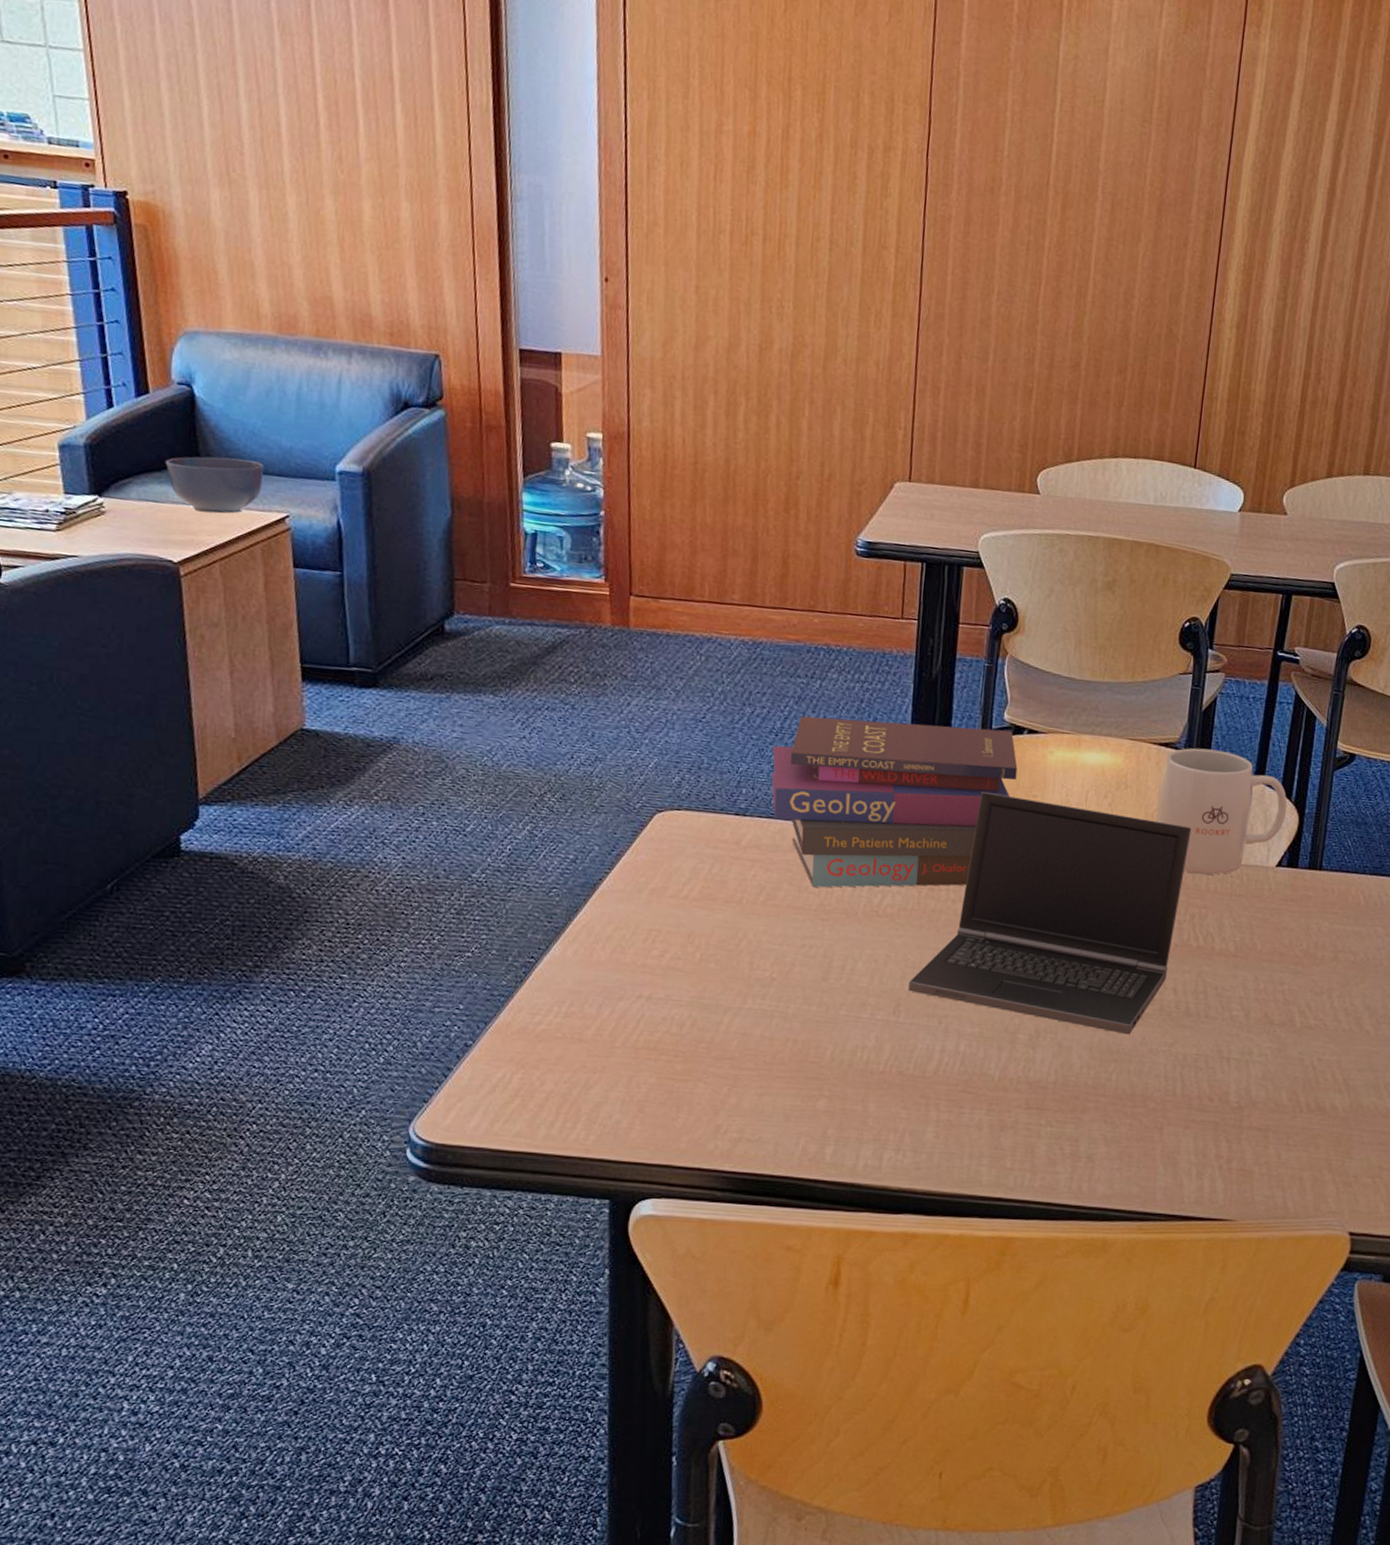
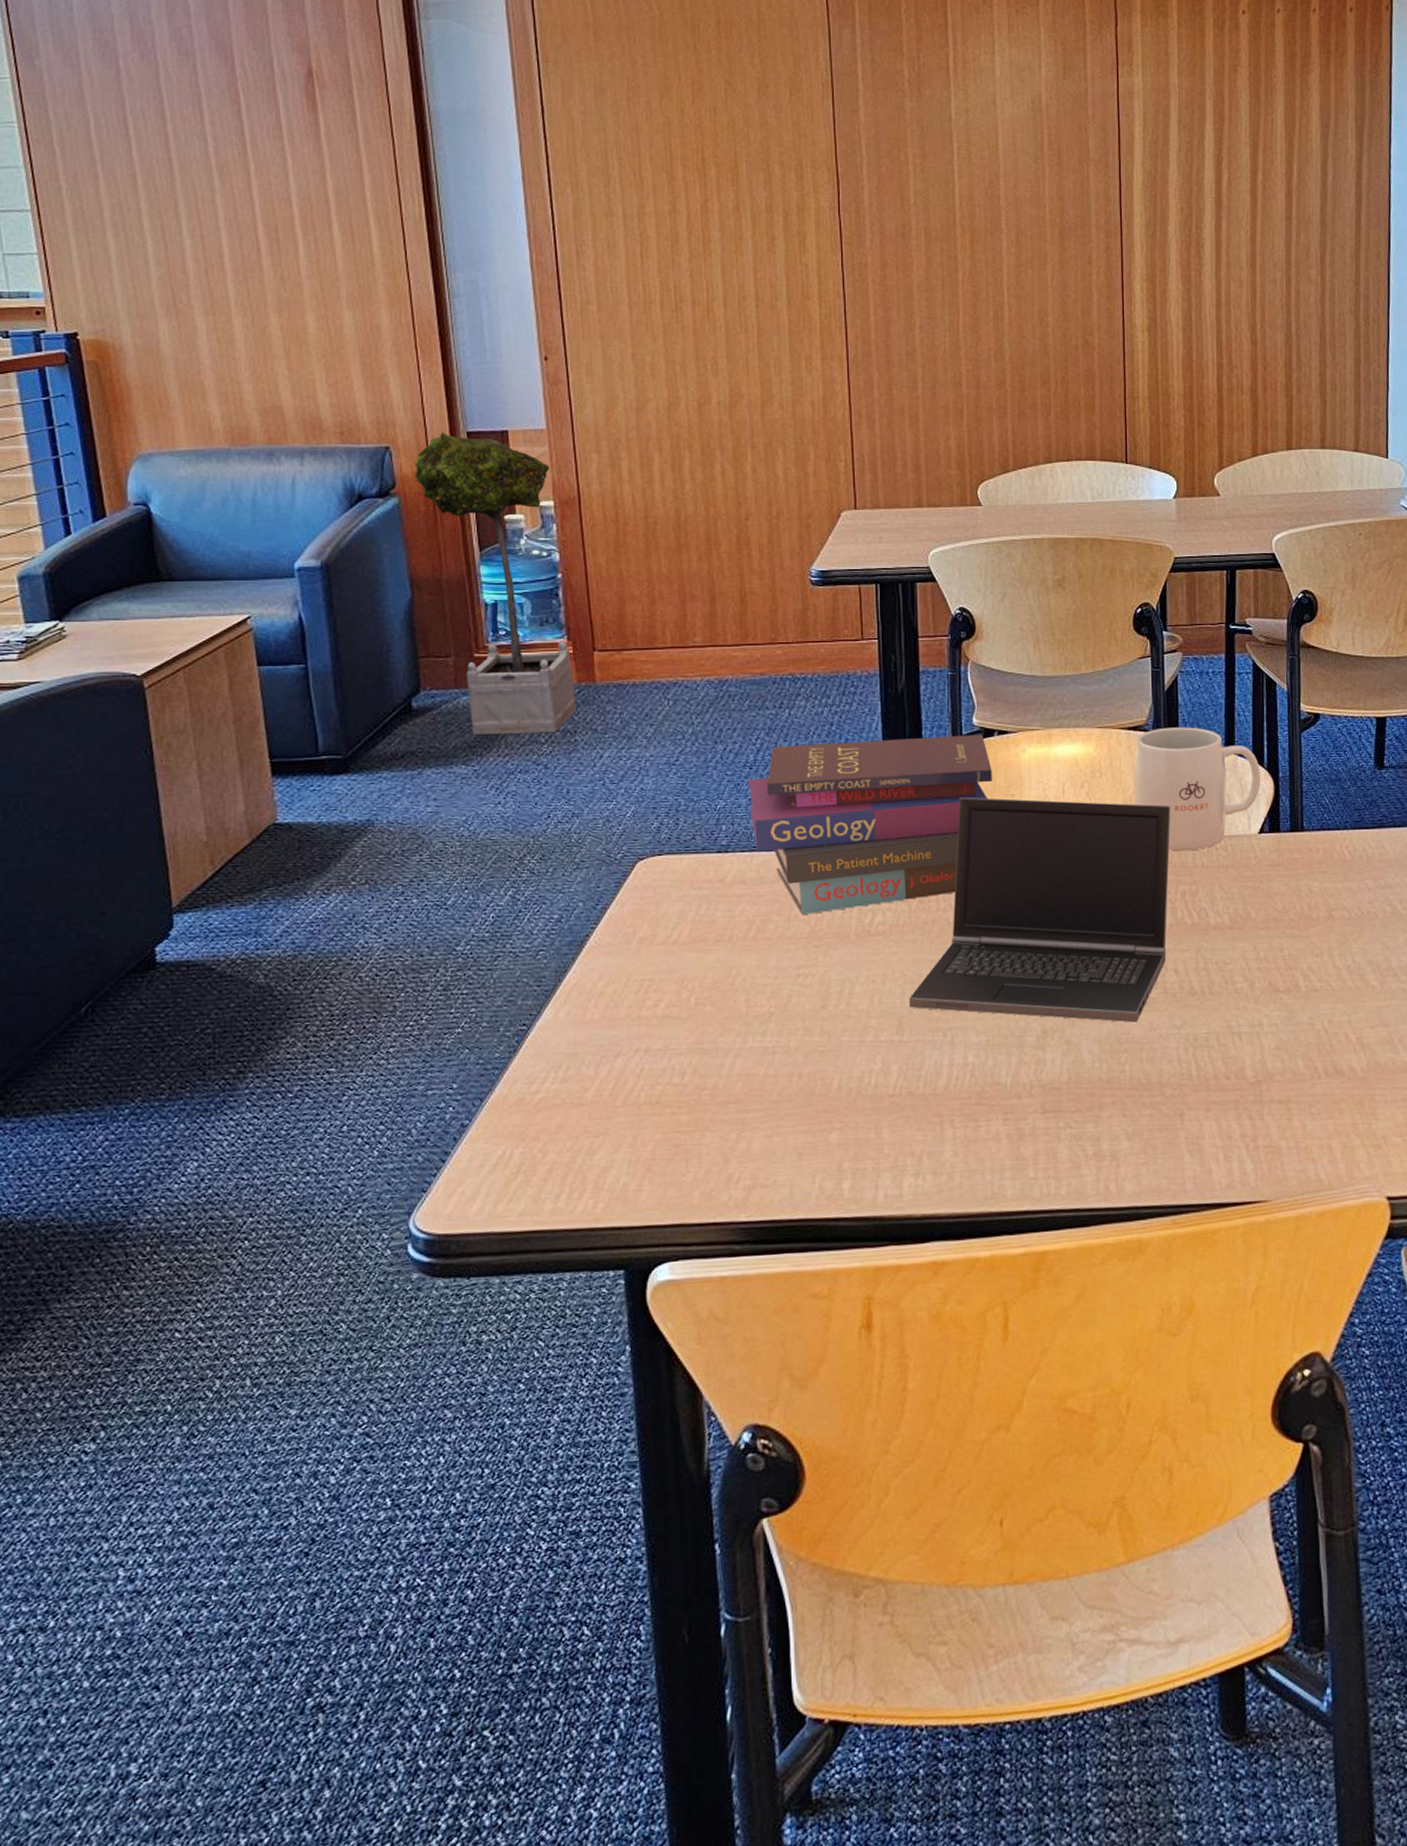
bowl: present [165,456,265,514] -> none [124,569,224,623]
potted tree: none [462,346,609,674] -> present [414,432,577,736]

